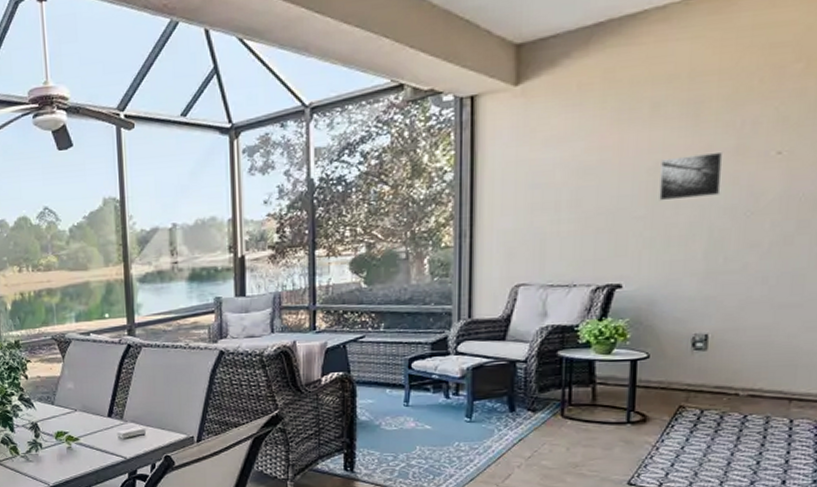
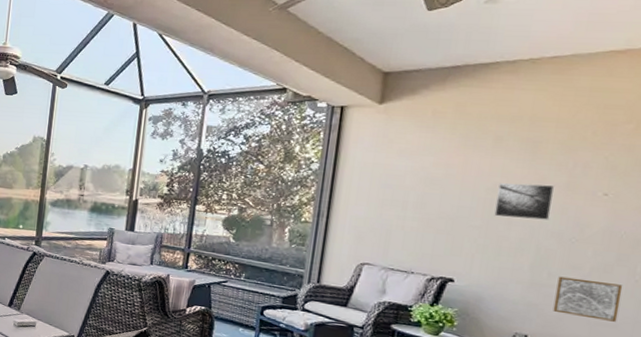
wall art: none [733,256,806,302] -> present [553,276,623,322]

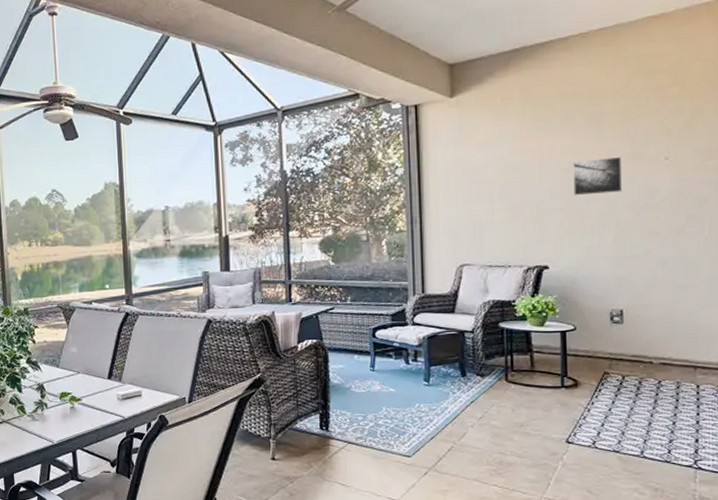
wall art: present [553,276,623,322] -> none [640,244,697,283]

